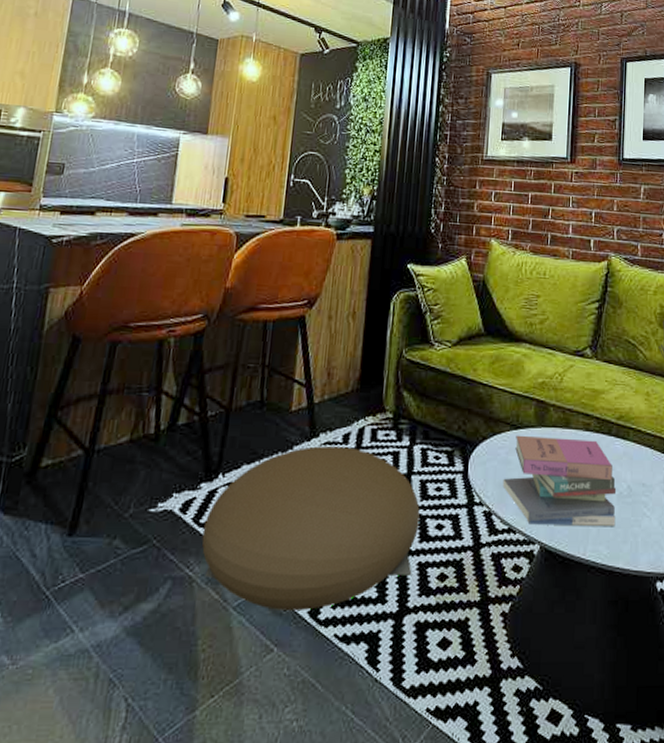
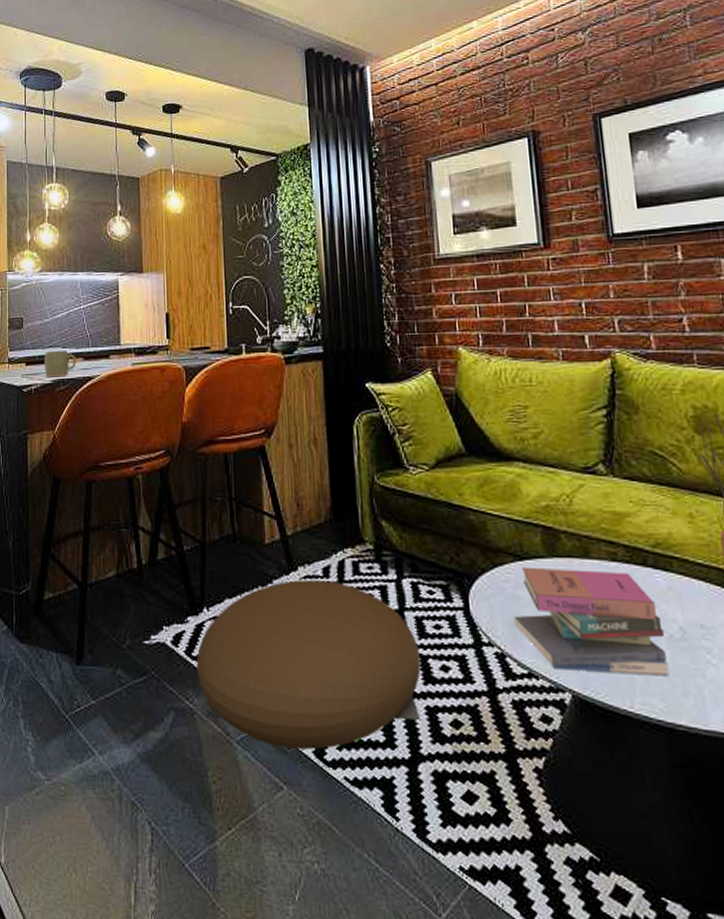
mug: none [81,202,121,231] -> present [43,350,77,378]

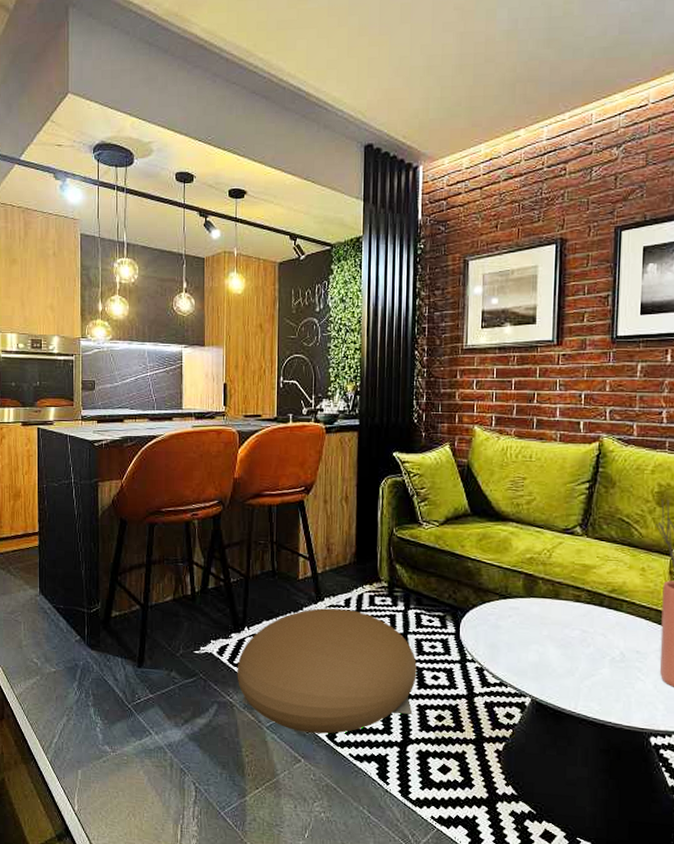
mug: present [43,350,77,378] -> none [113,411,143,435]
books: present [513,567,670,675] -> none [493,604,609,686]

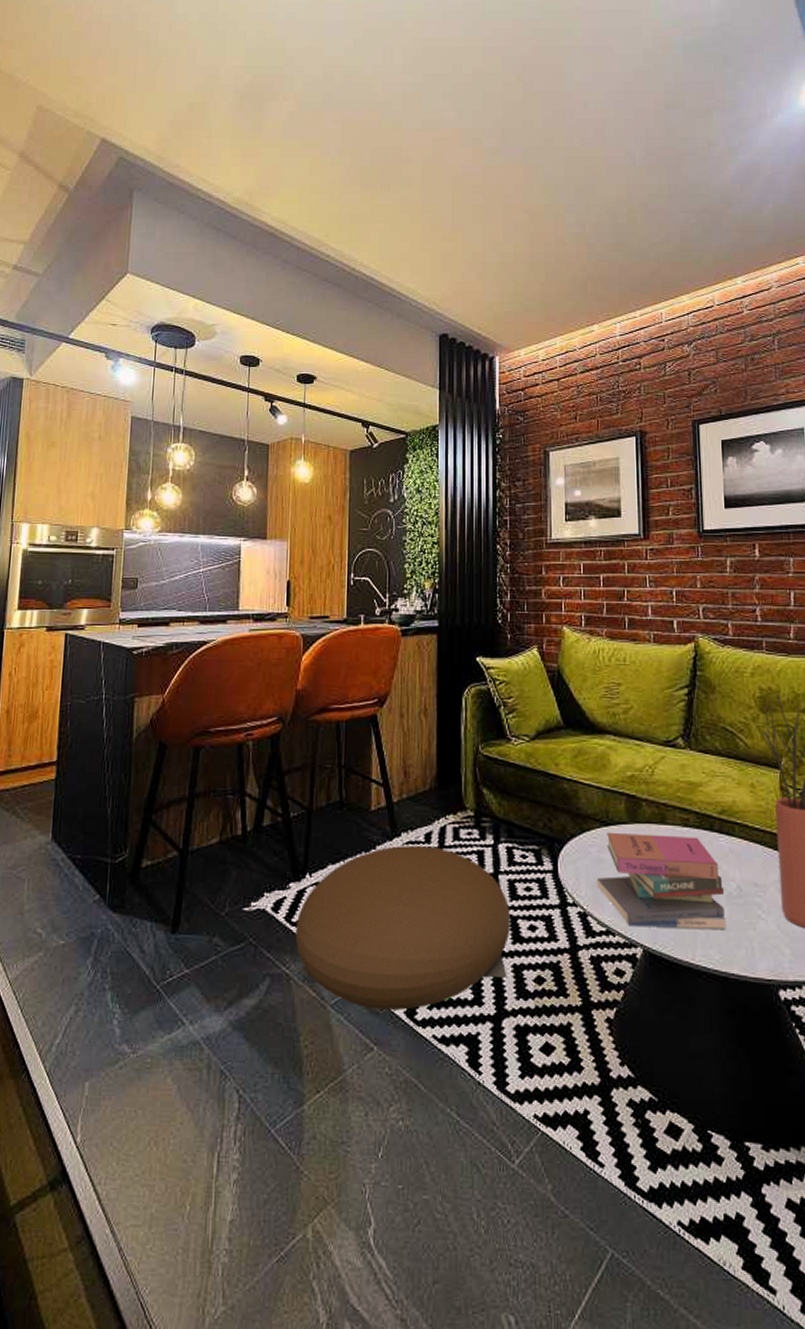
books: none [493,604,609,686] -> present [596,832,727,929]

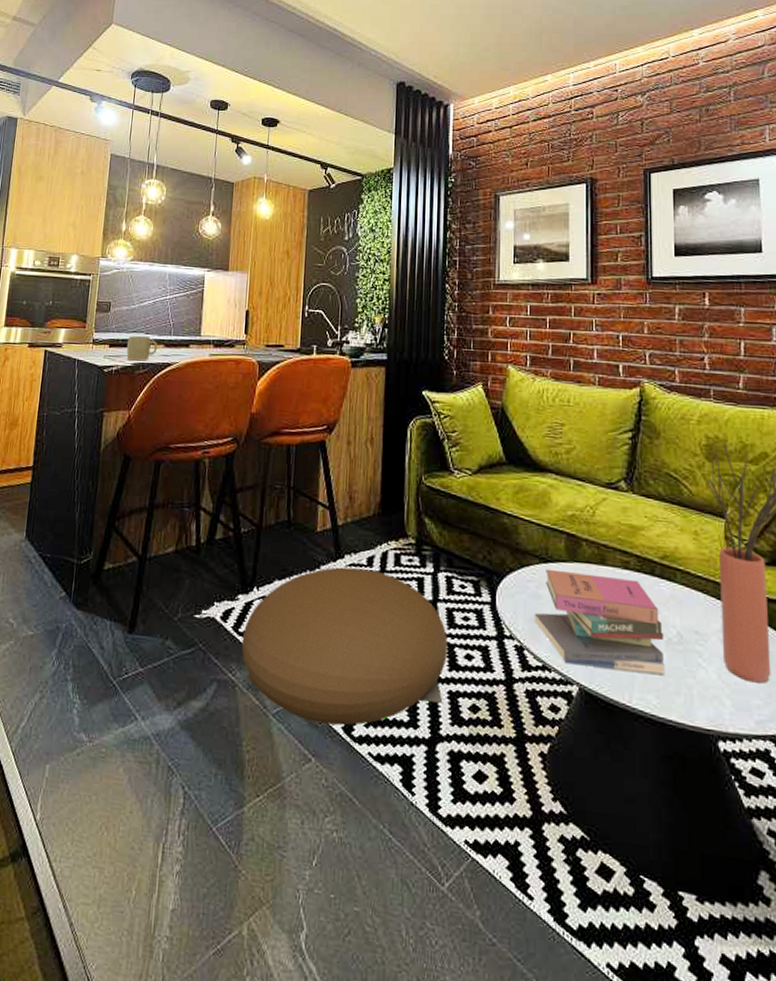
mug: none [157,613,193,640] -> present [126,335,158,361]

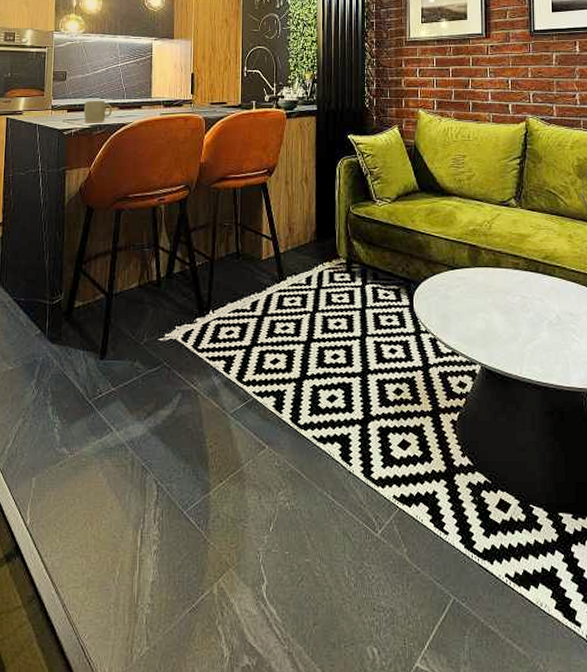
pouf: present [241,567,448,726] -> none [201,287,375,417]
books: present [534,569,665,675] -> none [444,274,547,349]

